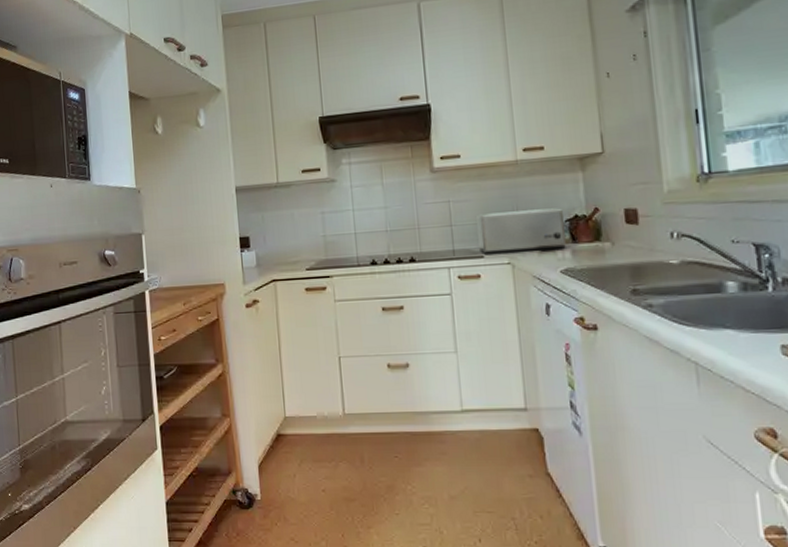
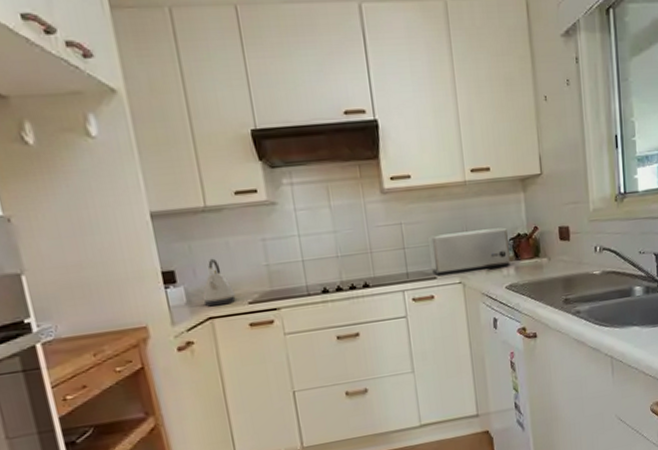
kettle: none [269,227,296,272] -> present [202,258,236,308]

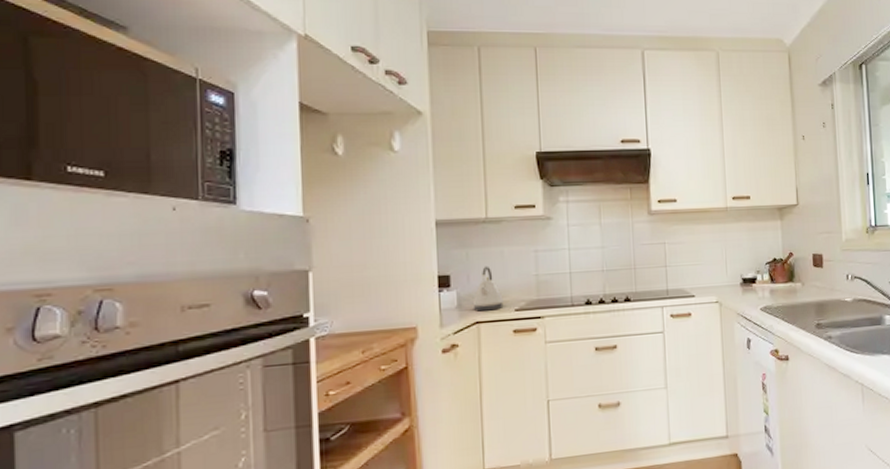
toaster: present [427,227,510,276] -> none [688,252,766,295]

